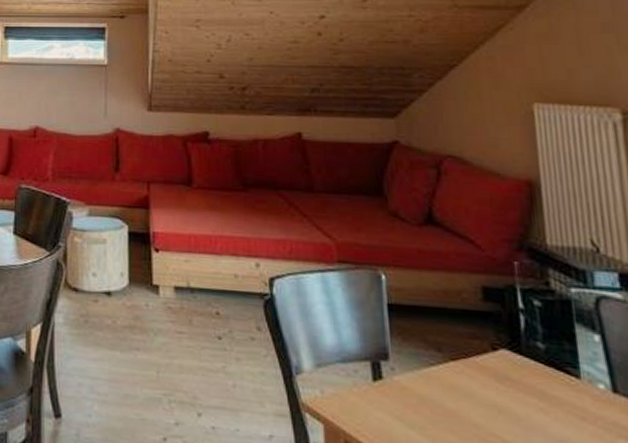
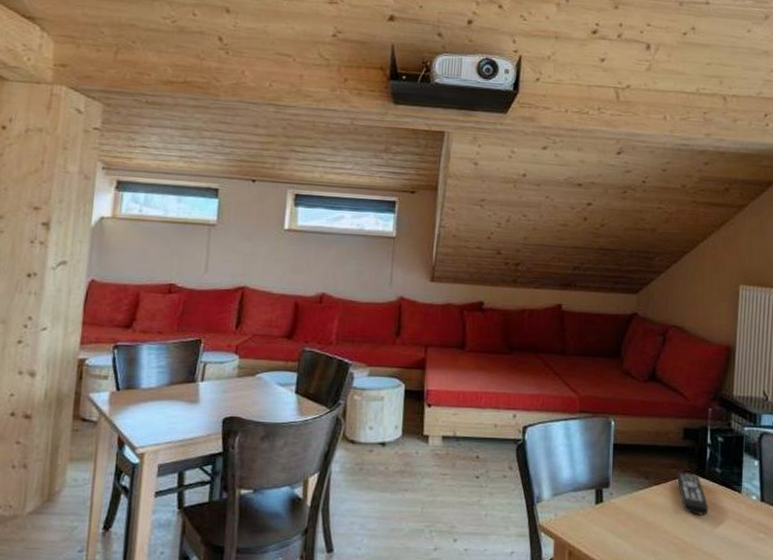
remote control: none [479,343,535,407] -> present [676,471,709,516]

